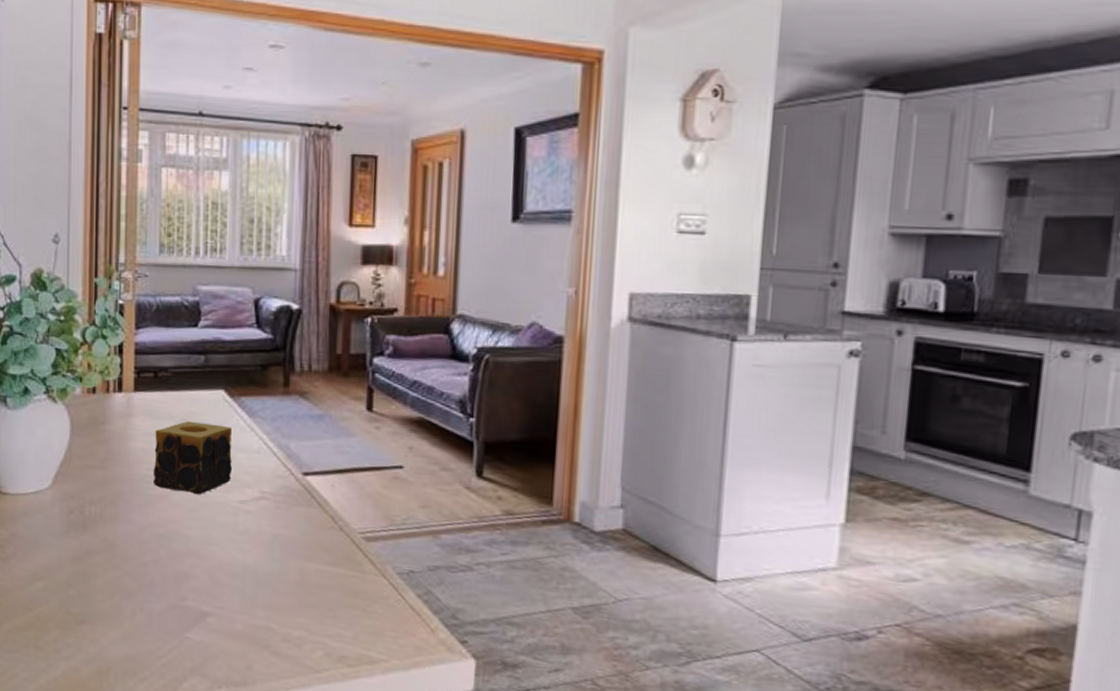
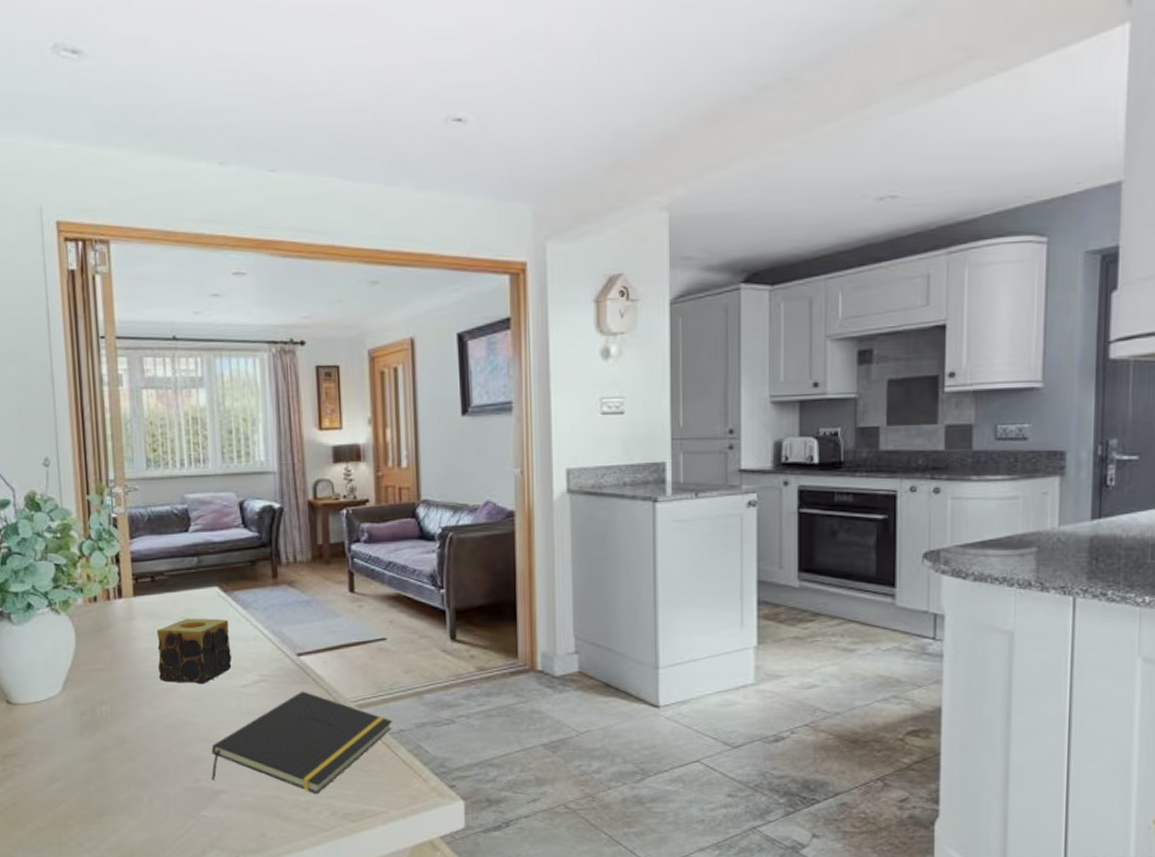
notepad: none [199,514,403,631] -> present [211,691,393,795]

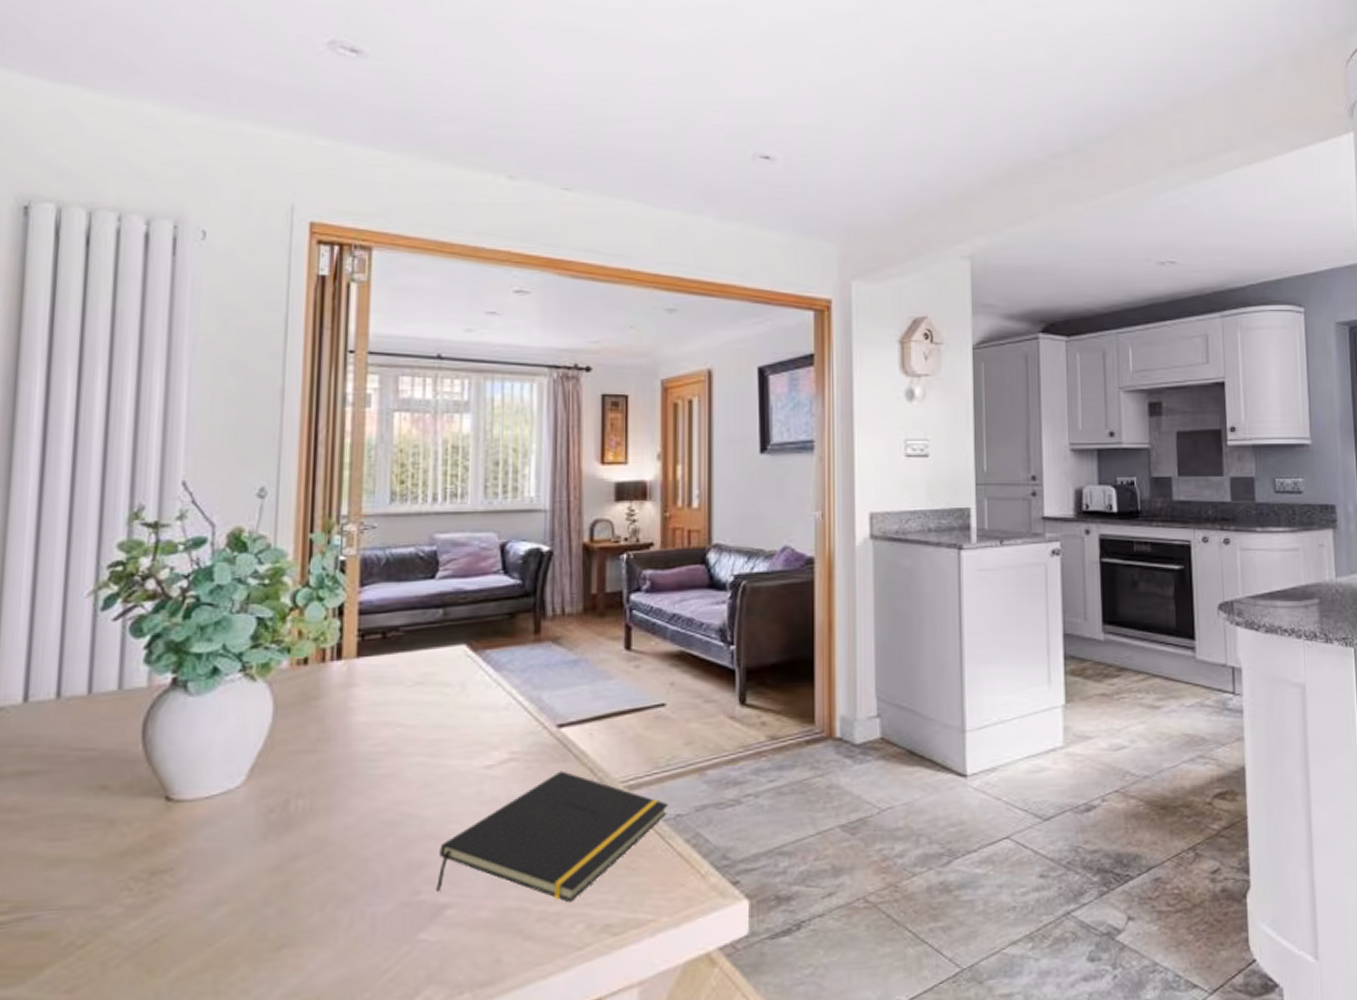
candle: present [156,618,232,685] -> none [378,683,476,767]

